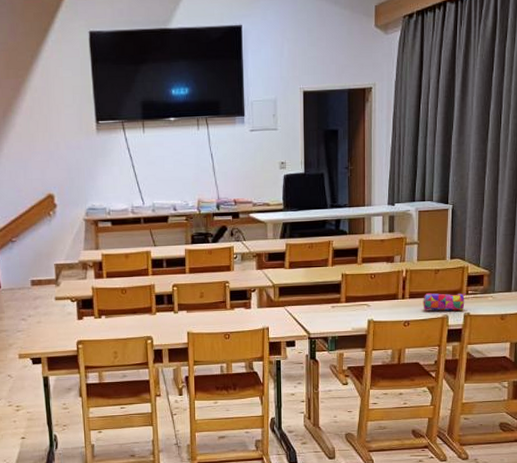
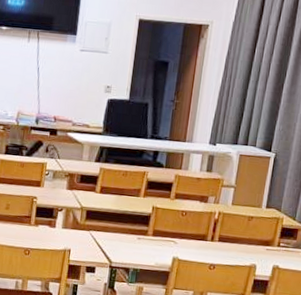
pencil case: present [423,292,466,311] -> none [231,239,278,262]

